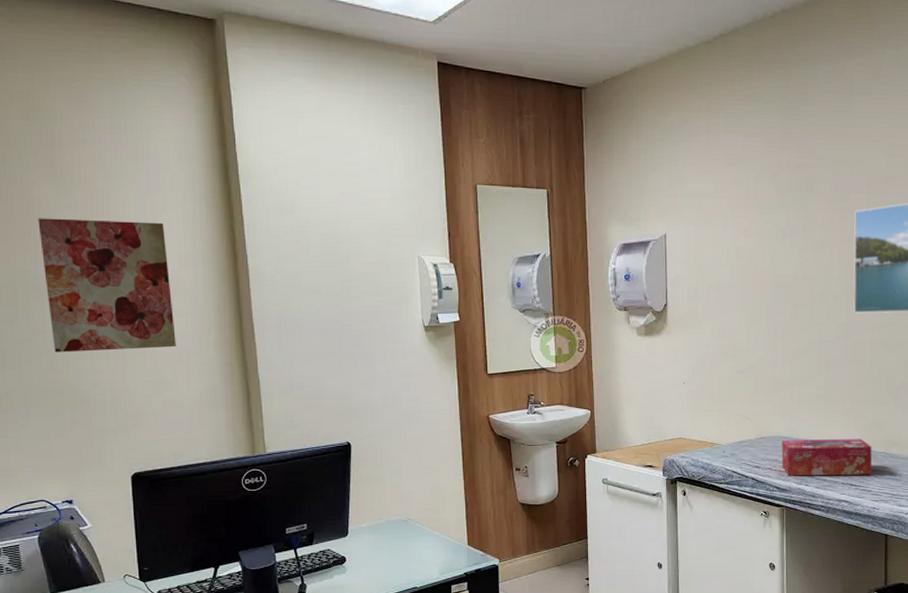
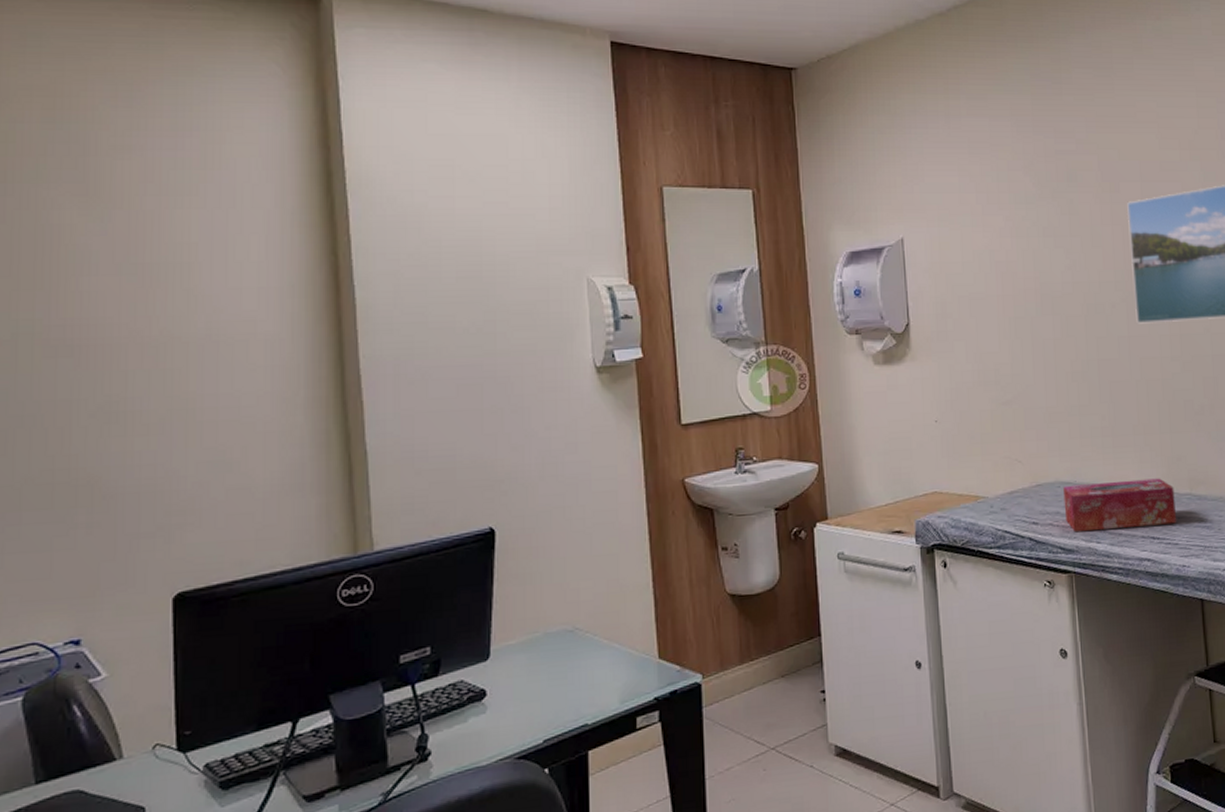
wall art: present [38,218,176,353] -> none [56,248,249,430]

